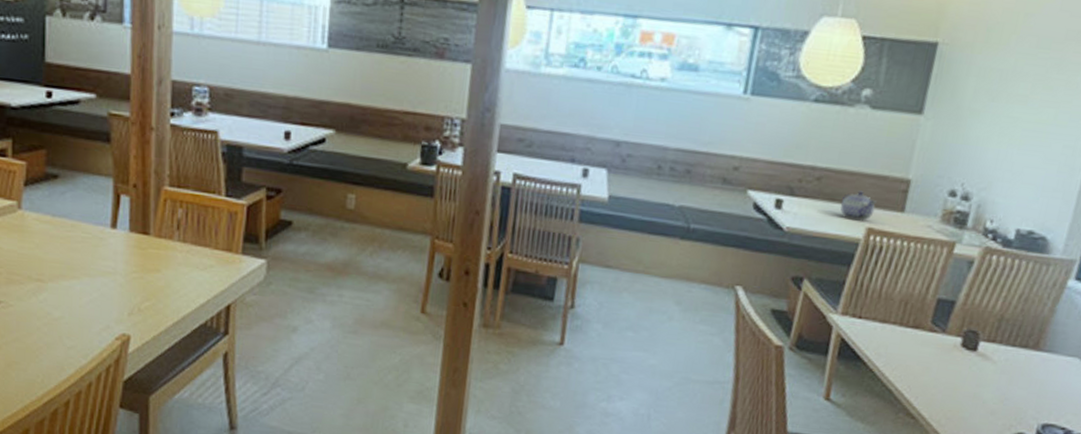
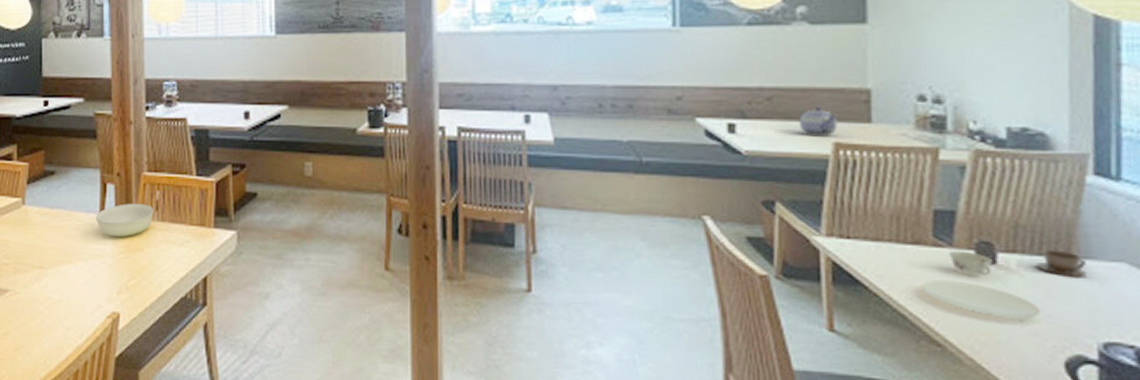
soup bowl: none [105,219,175,255] -> present [95,204,154,237]
plate: none [910,361,1002,401] -> present [921,280,1041,319]
teacup: none [940,336,975,361] -> present [949,250,993,277]
teacup: none [1008,341,1048,368] -> present [1036,248,1087,277]

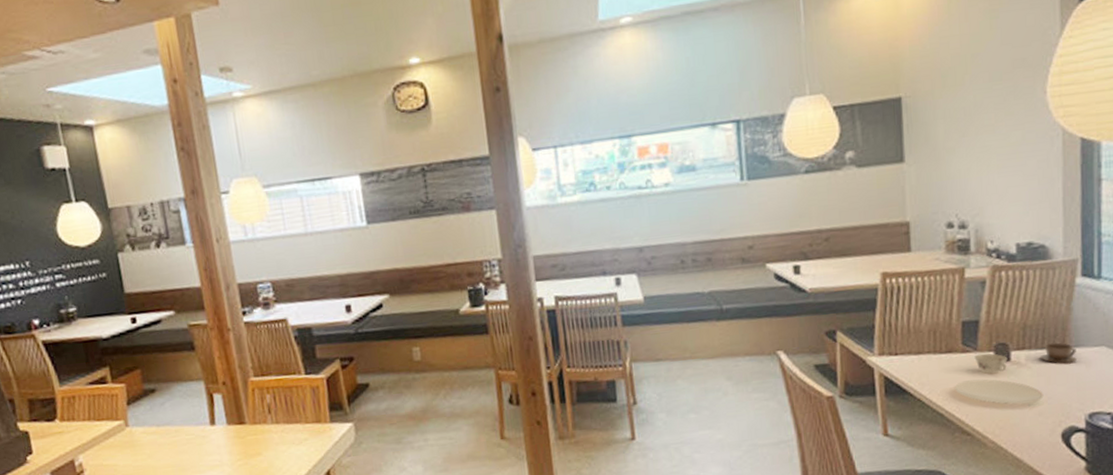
soup bowl: present [95,204,154,237] -> none [206,409,267,446]
teapot: present [798,106,838,136] -> none [852,241,884,269]

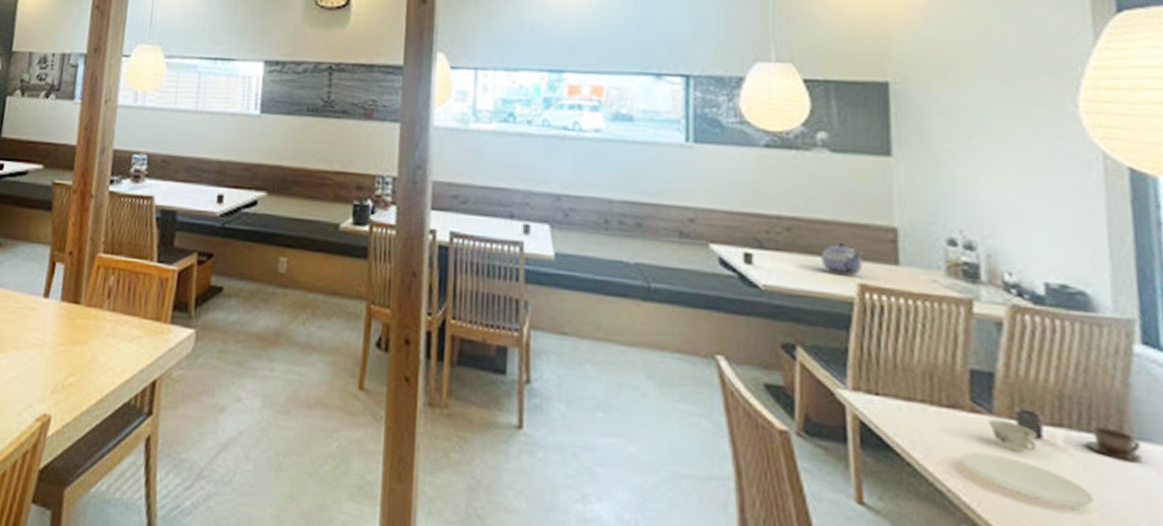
teapot: none [852,241,884,269] -> present [820,241,863,277]

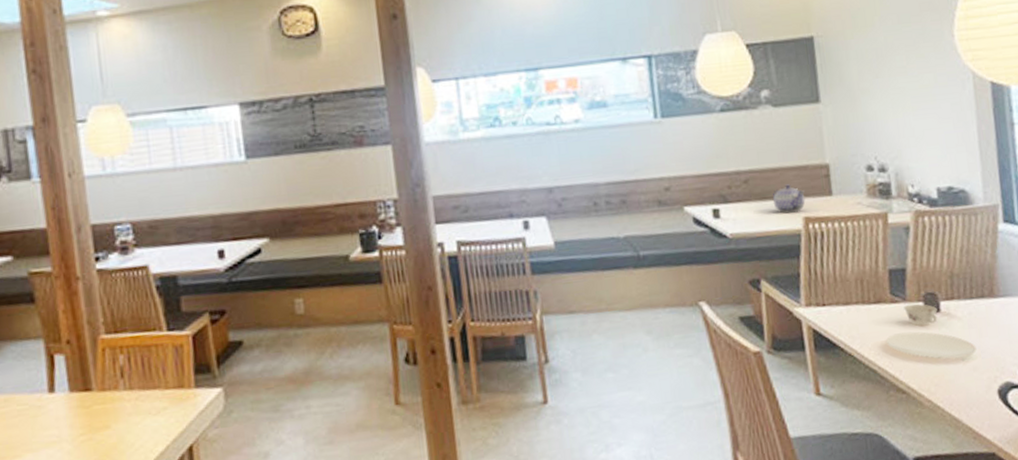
teacup: present [1085,425,1142,462] -> none [969,291,1006,314]

